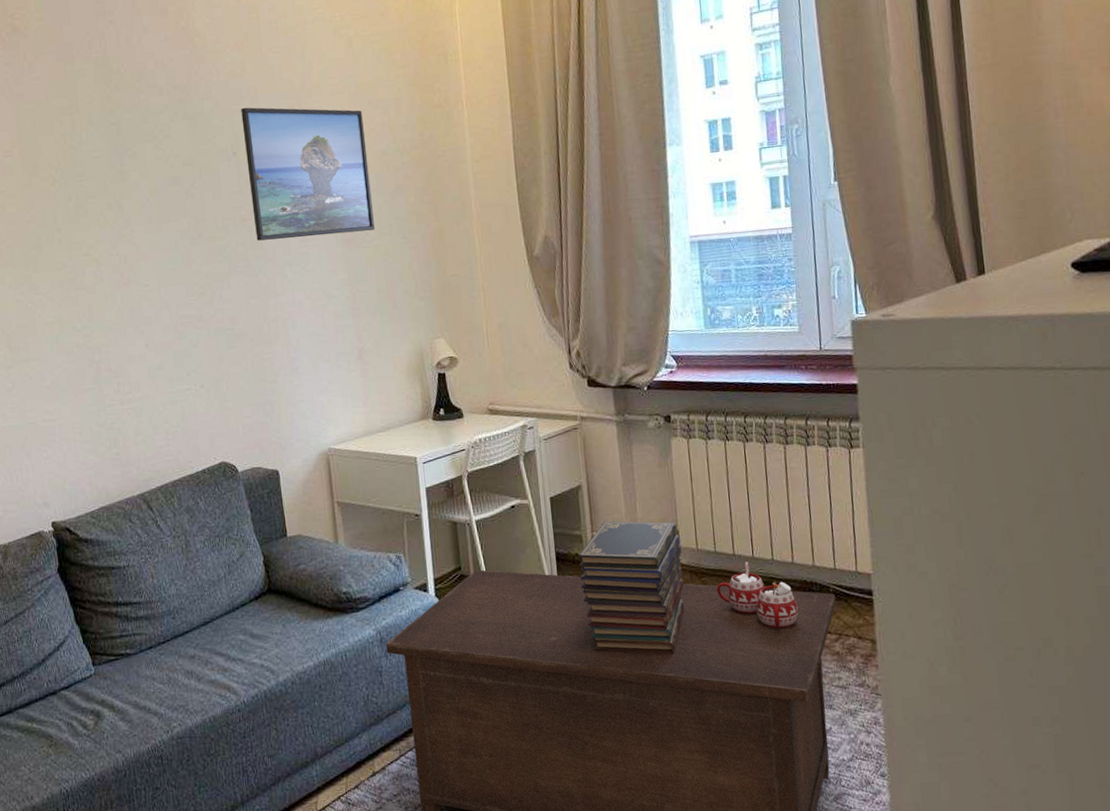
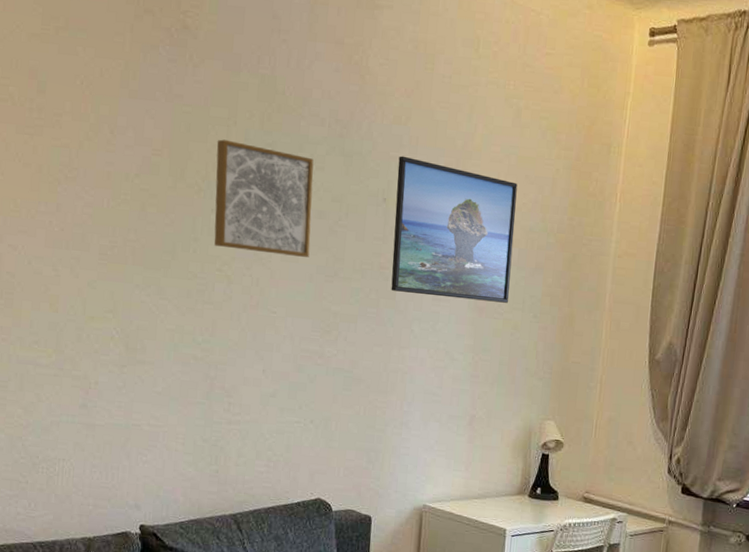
wall art: none [63,127,171,232] -> present [214,139,314,257]

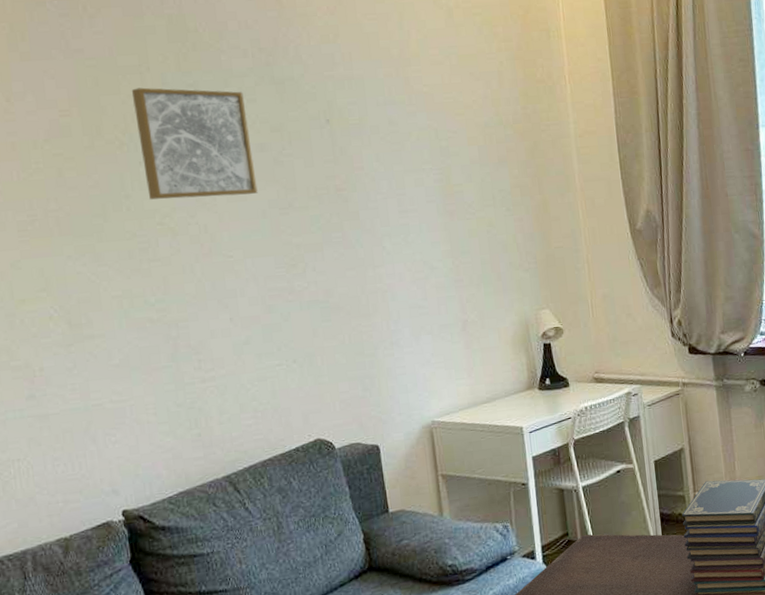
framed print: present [391,155,518,303] -> none [334,74,479,211]

